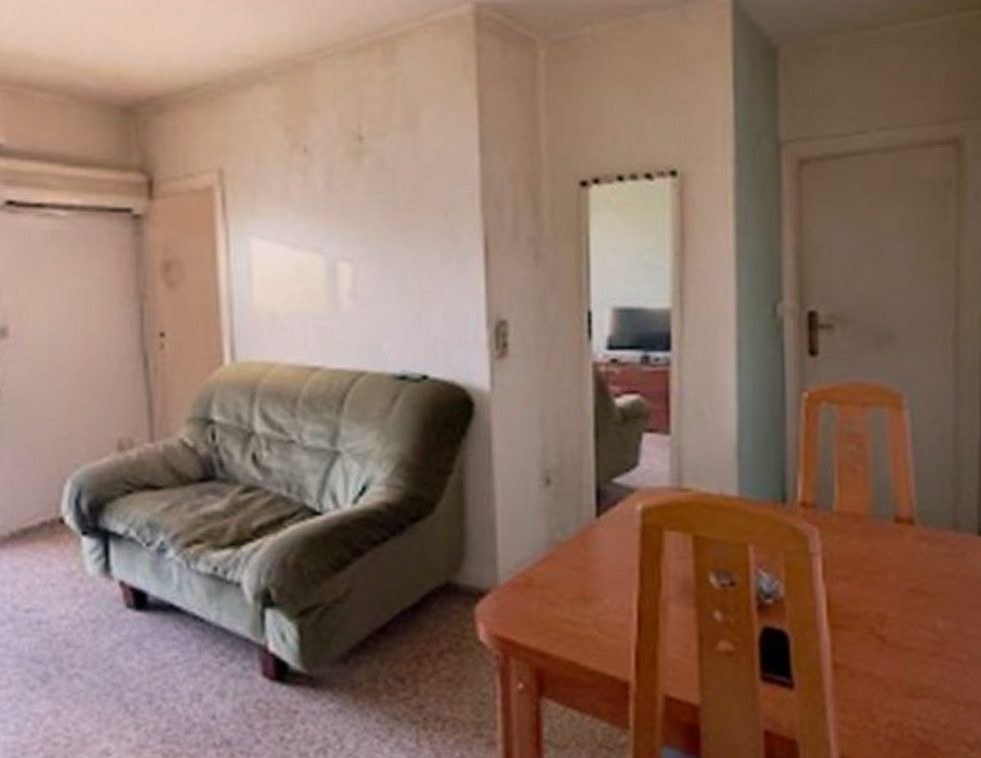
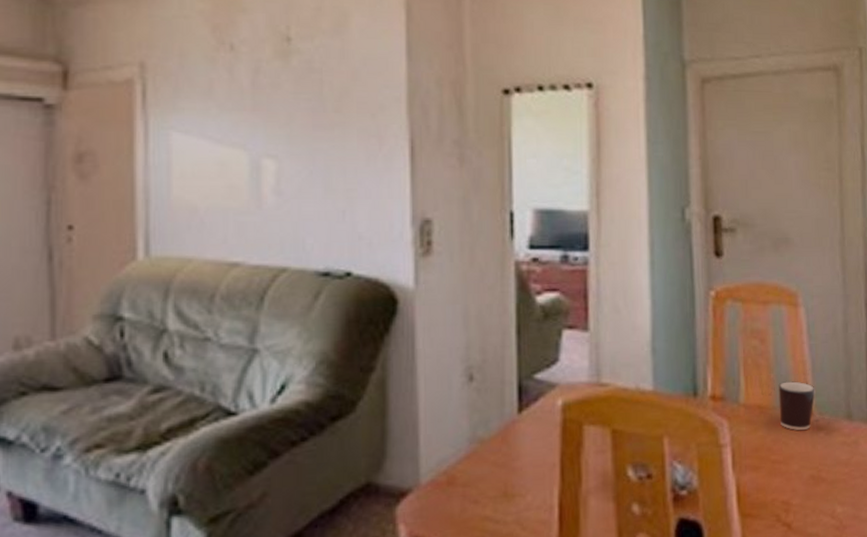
mug: none [876,488,918,541] -> present [778,381,815,431]

